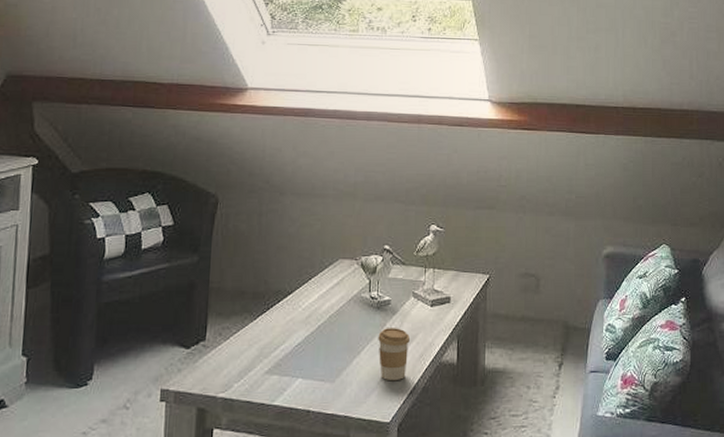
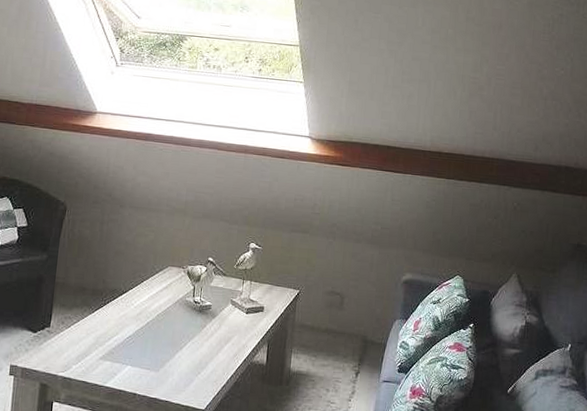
coffee cup: present [378,328,410,381] -> none [198,329,226,375]

